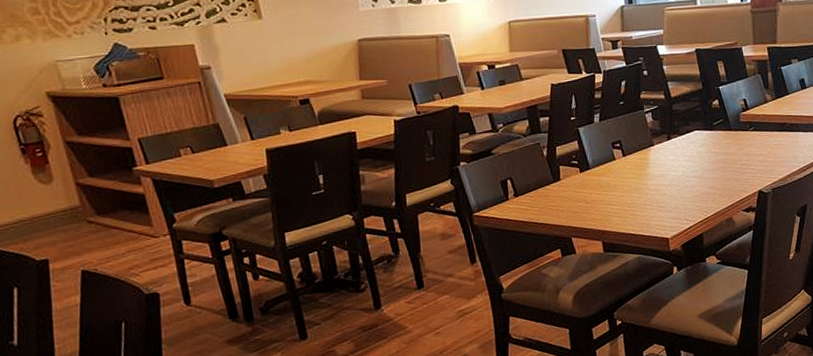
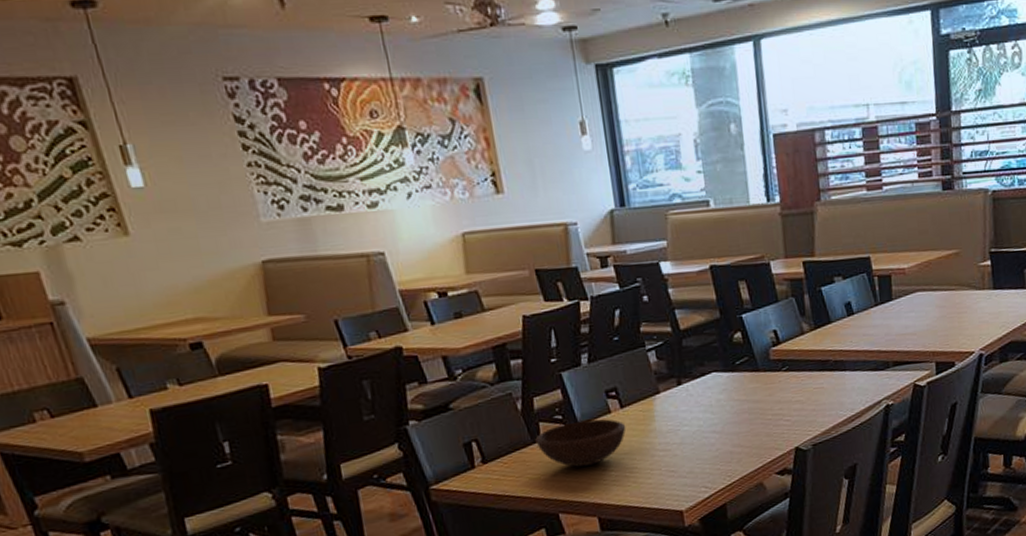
bowl: none [556,164,627,202] -> present [535,419,626,467]

